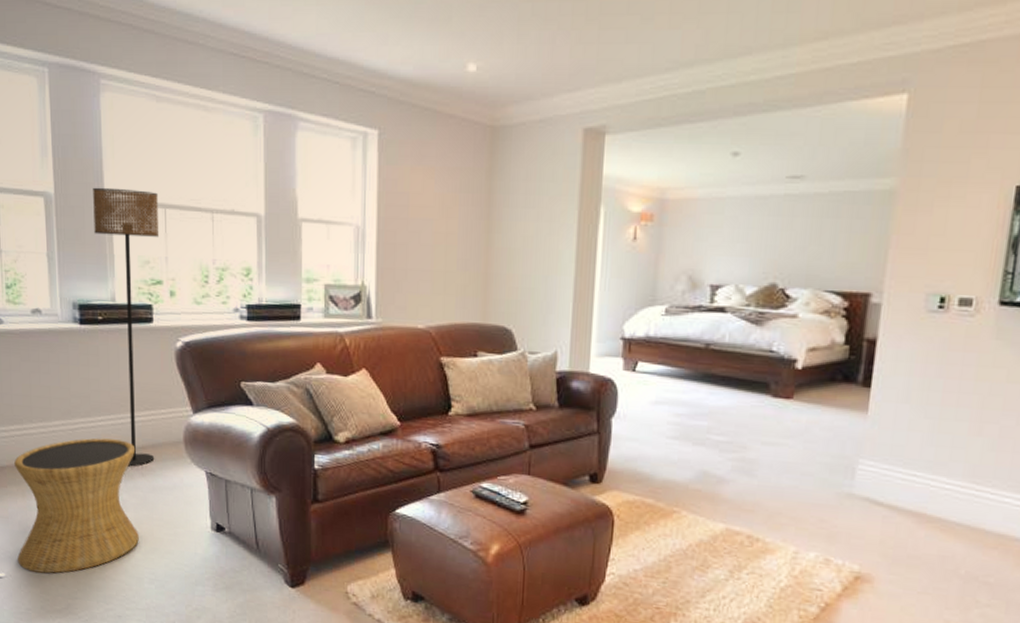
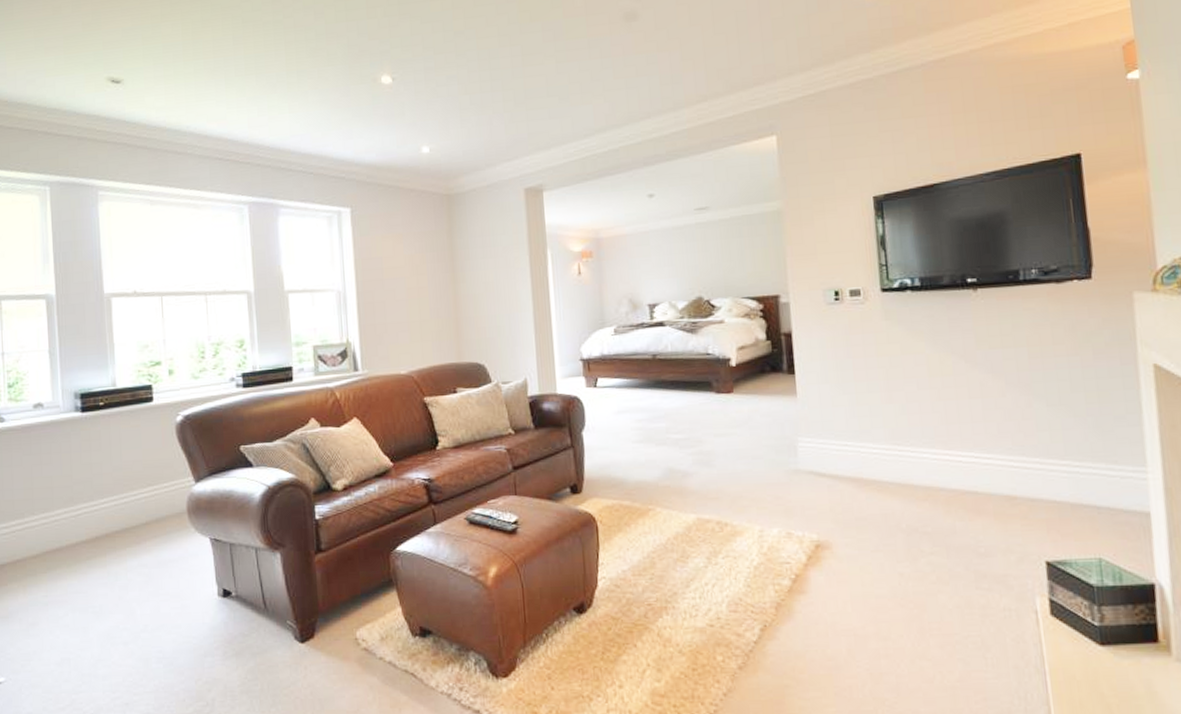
side table: present [14,438,139,574] -> none [15,519,145,671]
floor lamp: present [93,187,158,467] -> none [93,283,158,545]

